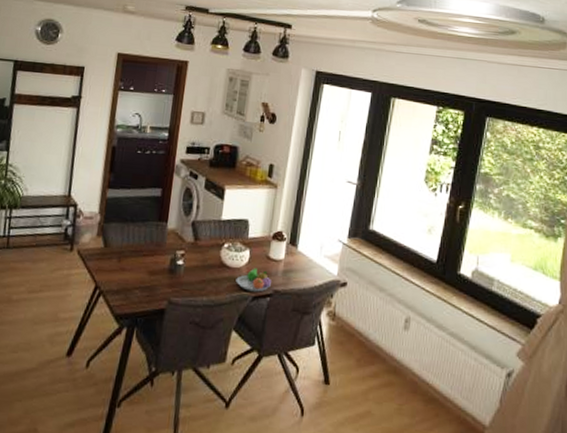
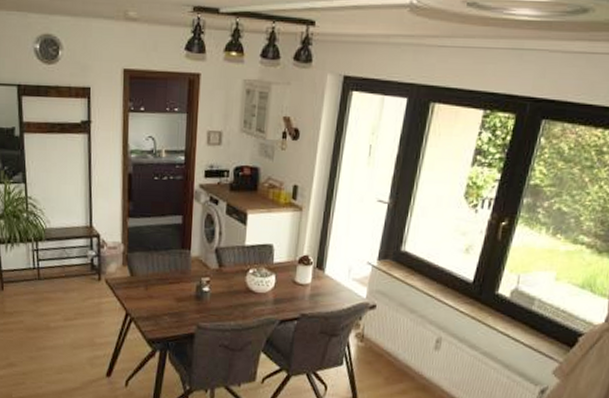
fruit bowl: present [236,268,271,292] -> none [262,293,298,316]

